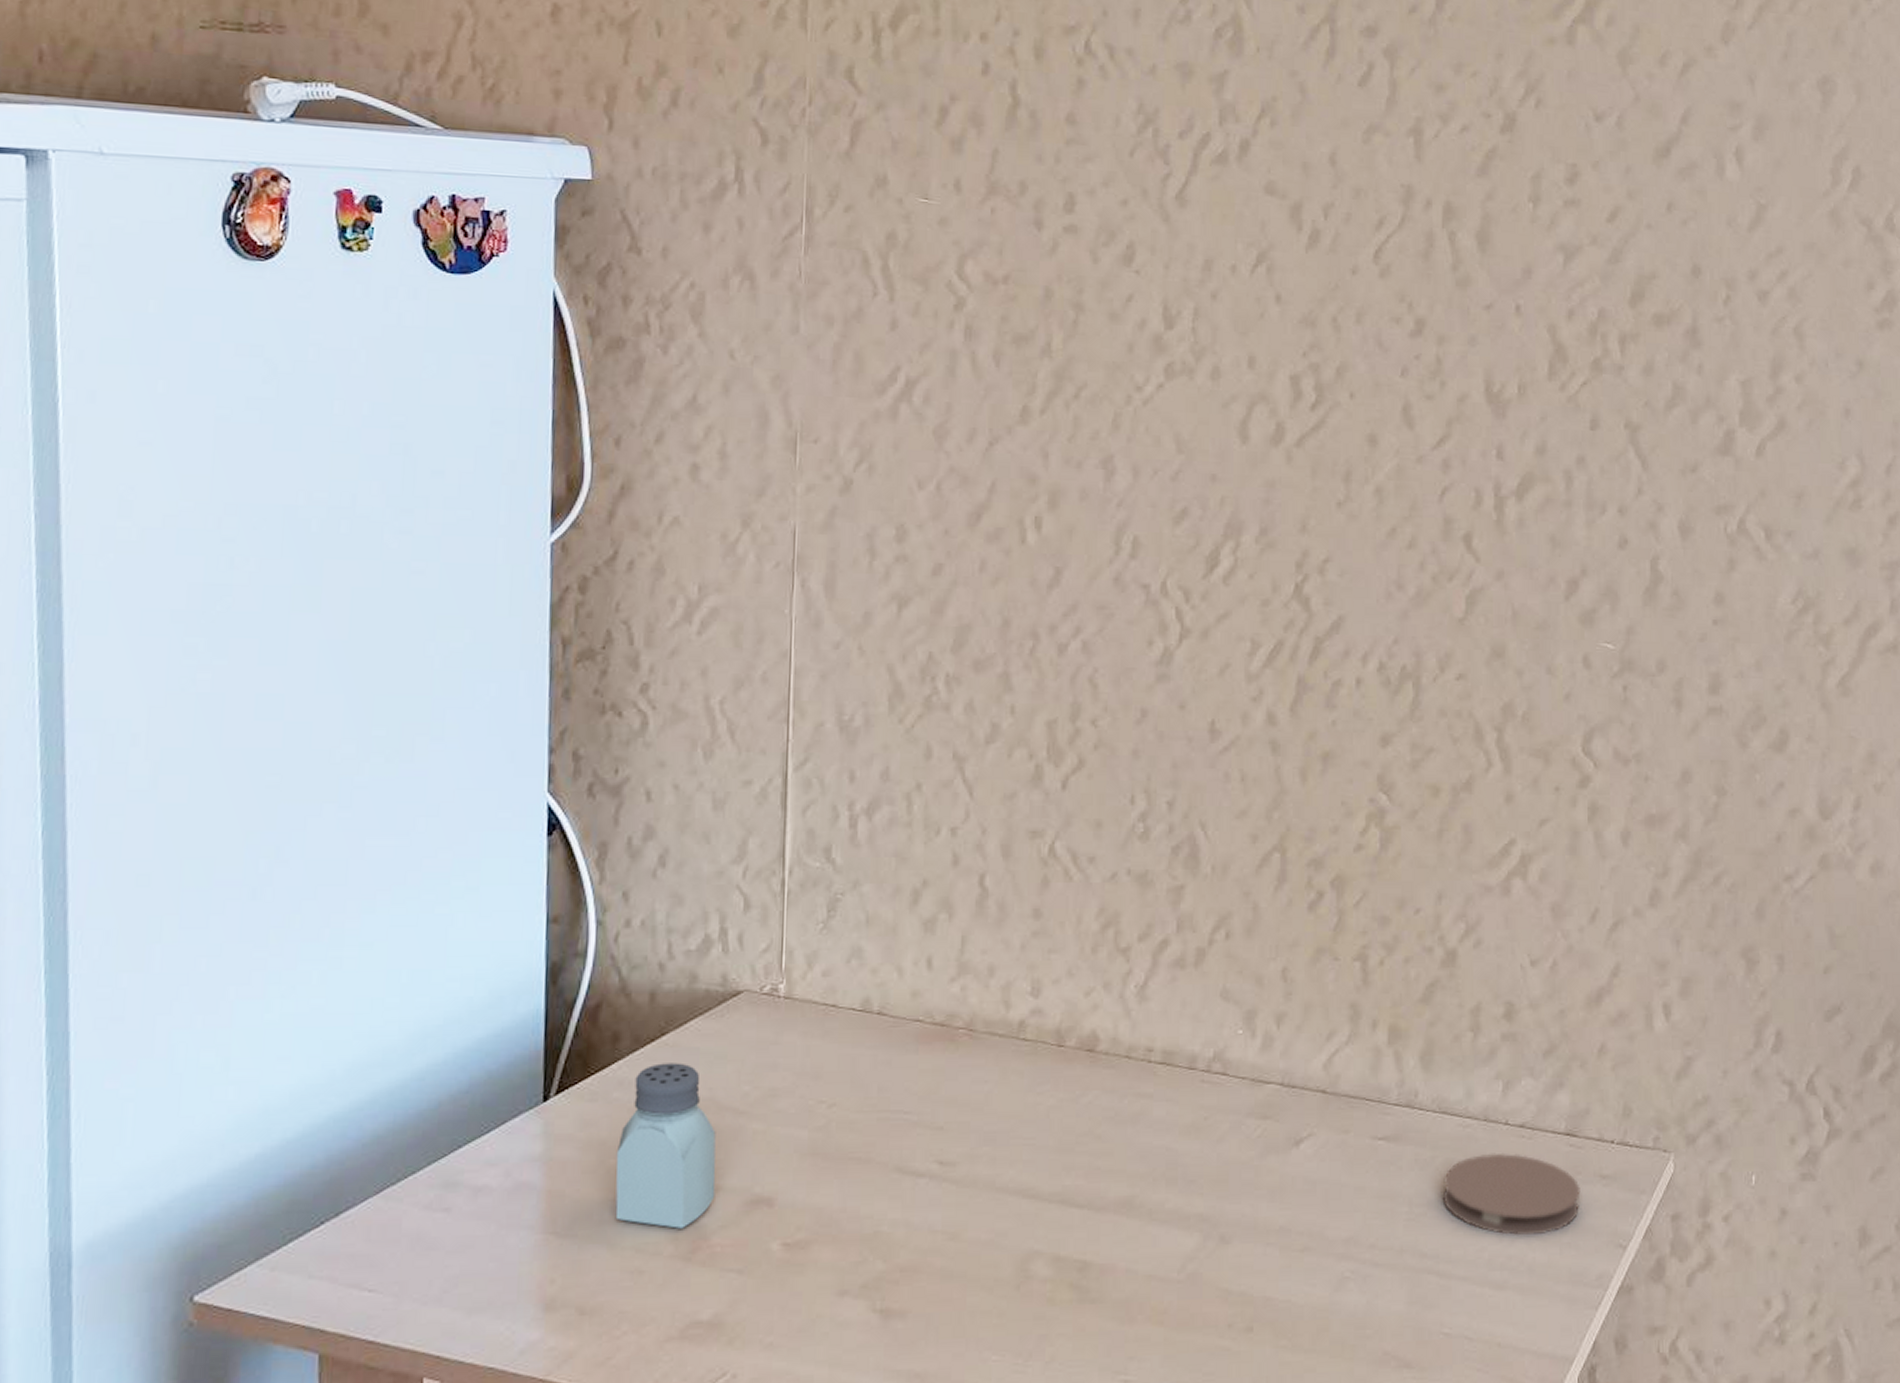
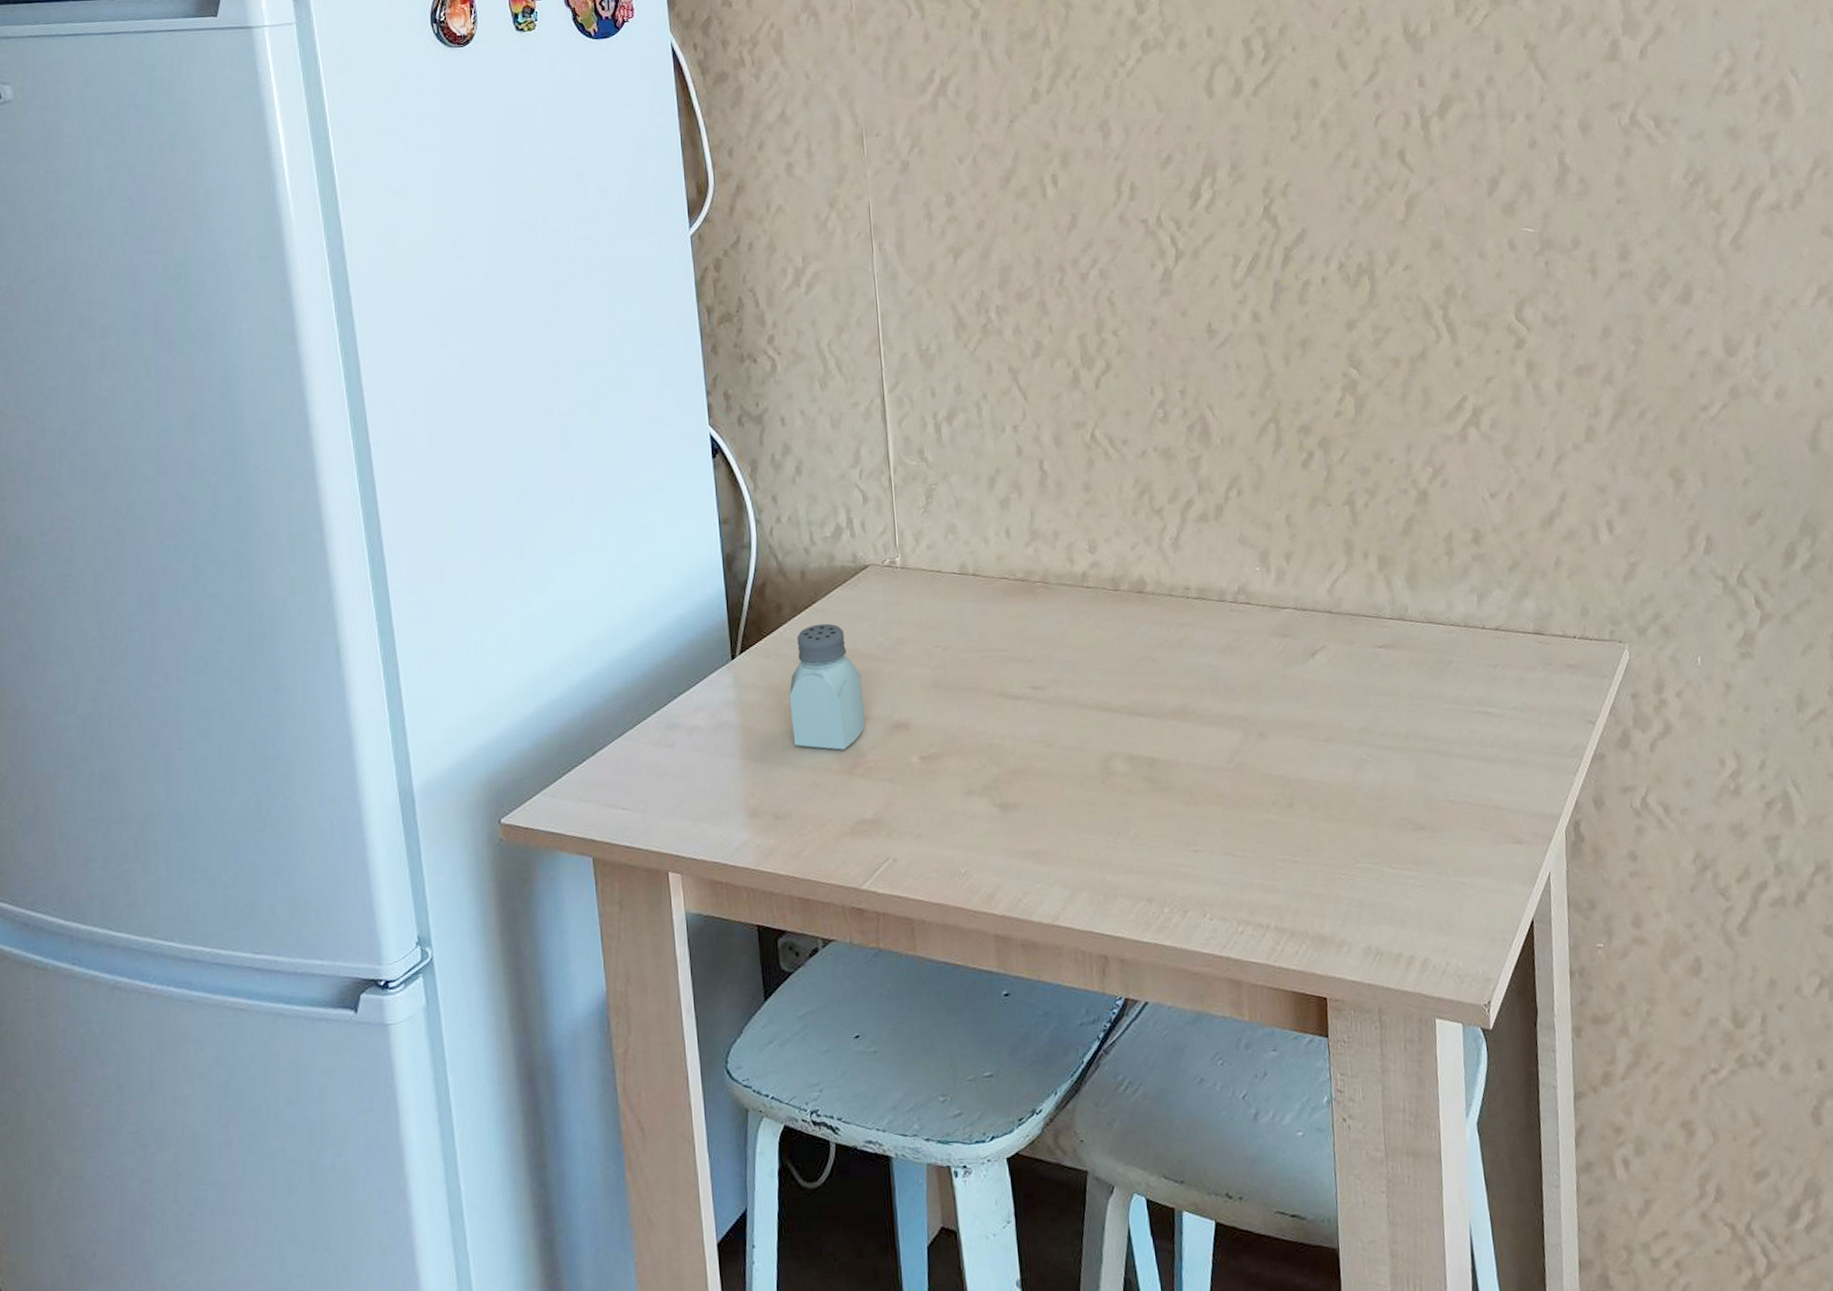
coaster: present [1442,1152,1581,1236] -> none [1435,651,1552,719]

